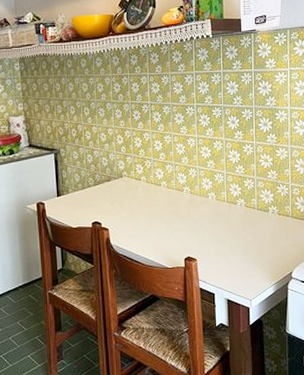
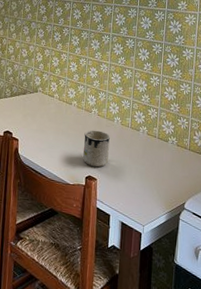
mug: none [178,209,206,247] -> present [83,130,110,168]

